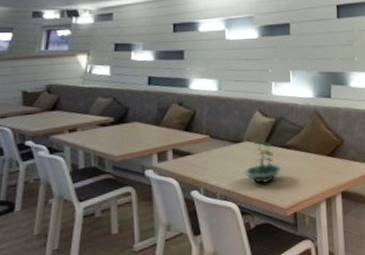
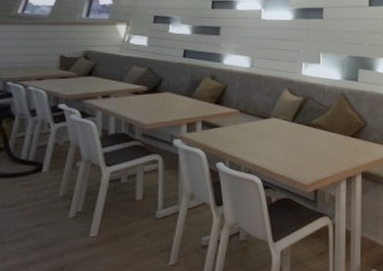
terrarium: present [243,142,283,183] -> none [268,119,307,159]

